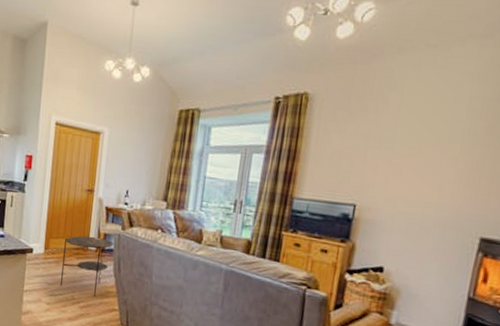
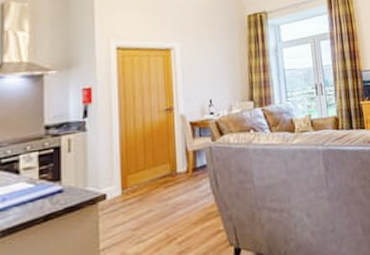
side table: present [61,236,114,296] -> none [147,155,207,226]

